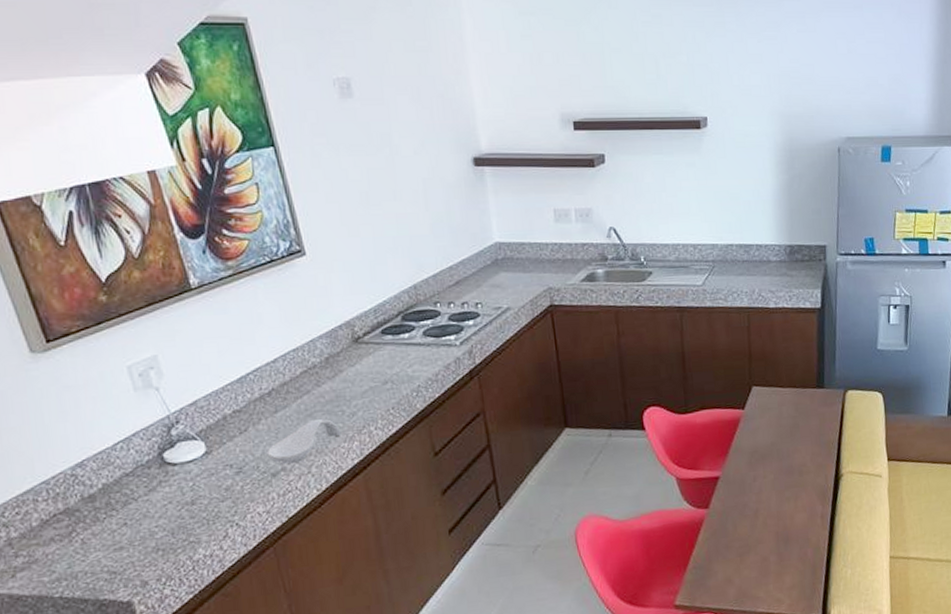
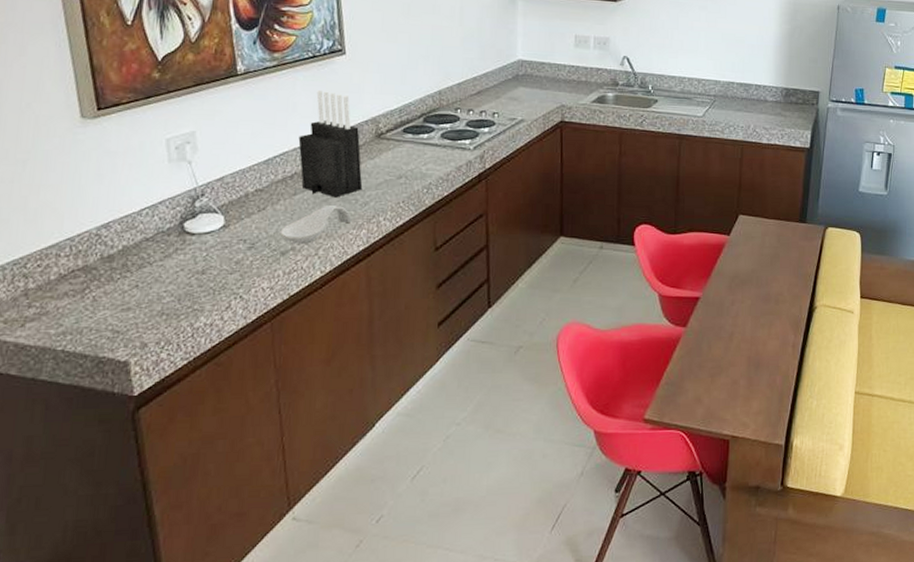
knife block: none [269,296,348,411] -> present [298,89,363,198]

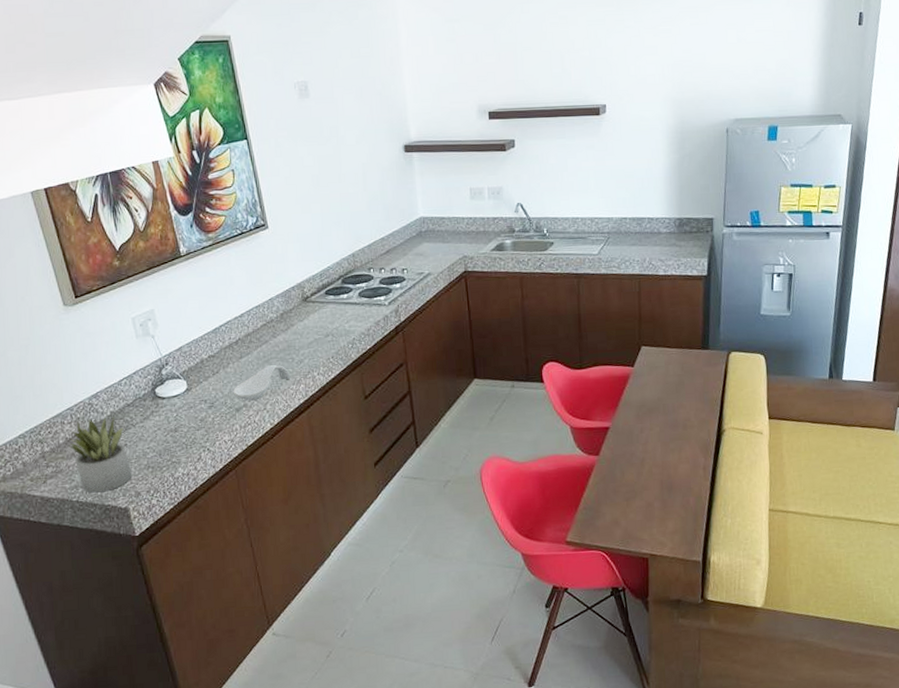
succulent plant: none [61,252,141,342] -> present [68,416,133,493]
knife block: present [298,89,363,198] -> none [238,262,297,358]

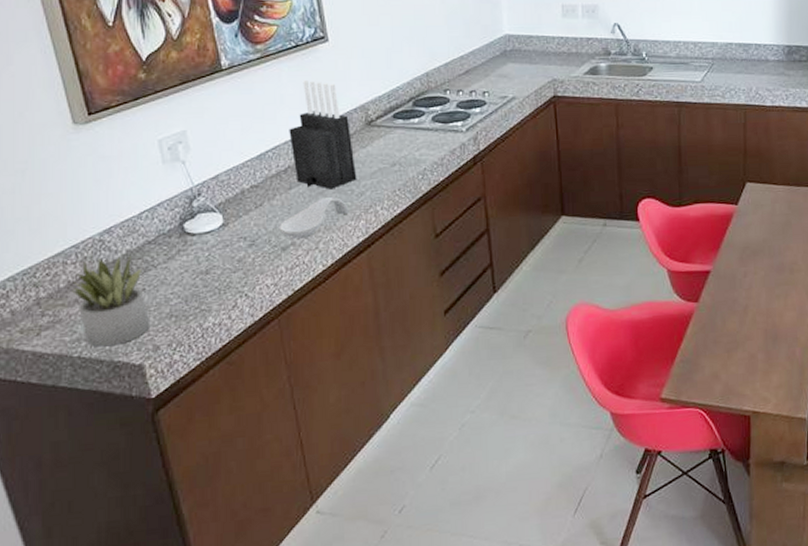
knife block: none [238,262,297,358] -> present [289,79,357,189]

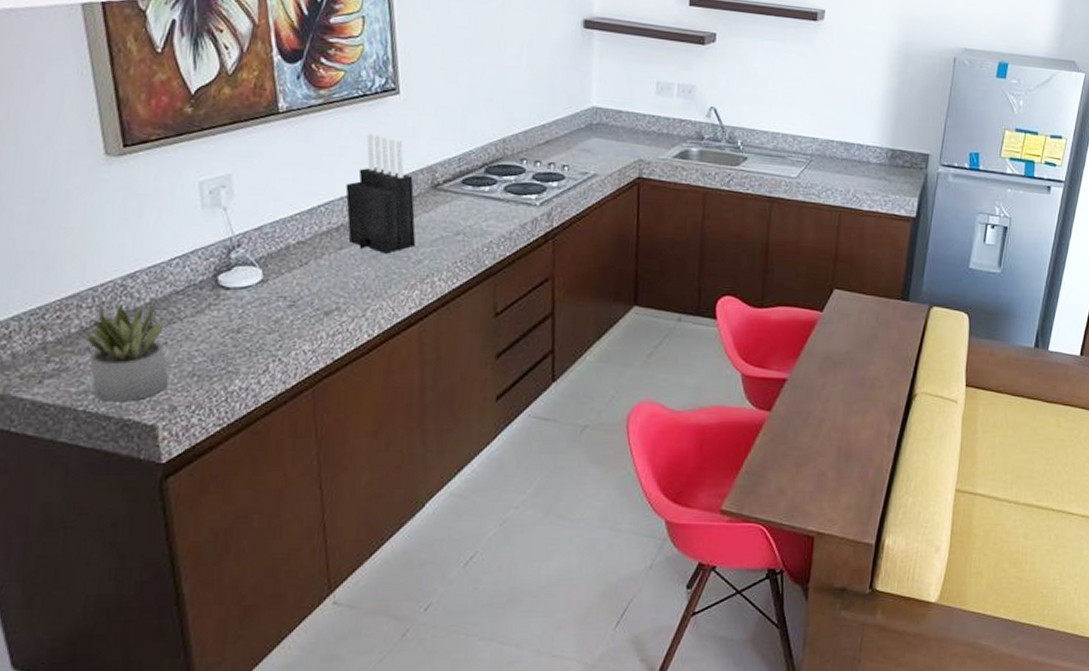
spoon rest: present [278,196,349,239] -> none [323,261,404,304]

